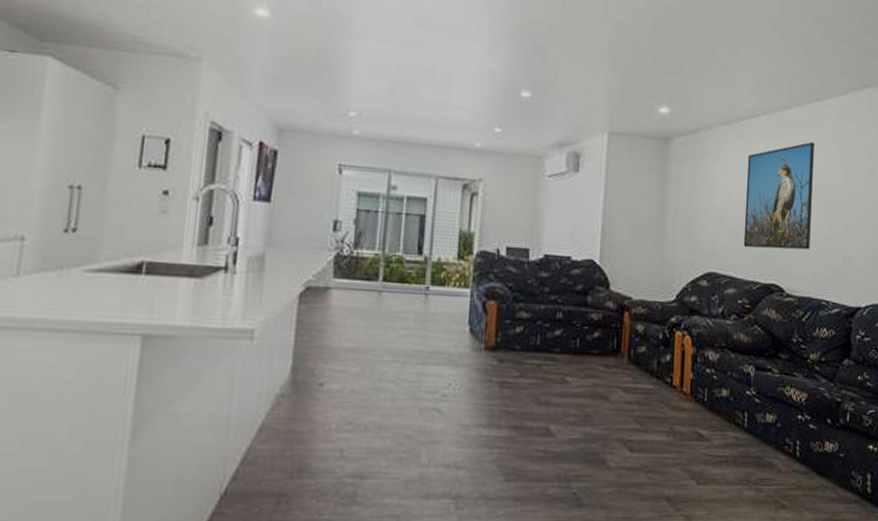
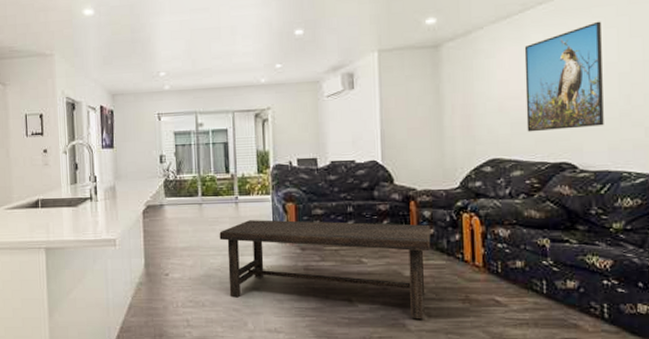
coffee table: none [399,318,642,453] -> present [219,220,431,318]

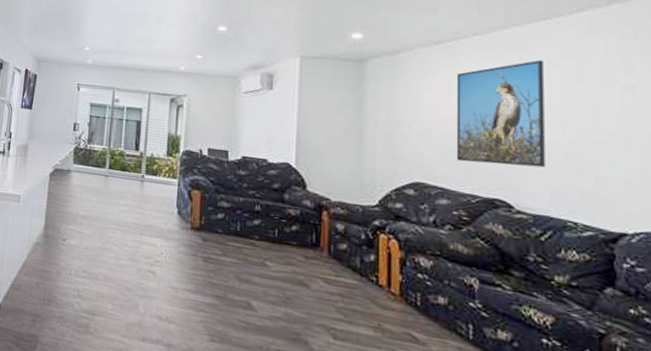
coffee table: present [219,220,431,318] -> none [121,200,343,339]

